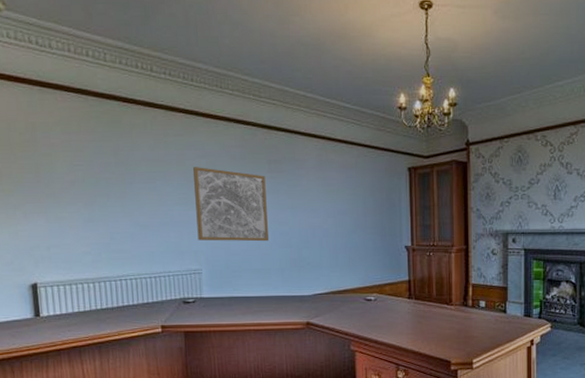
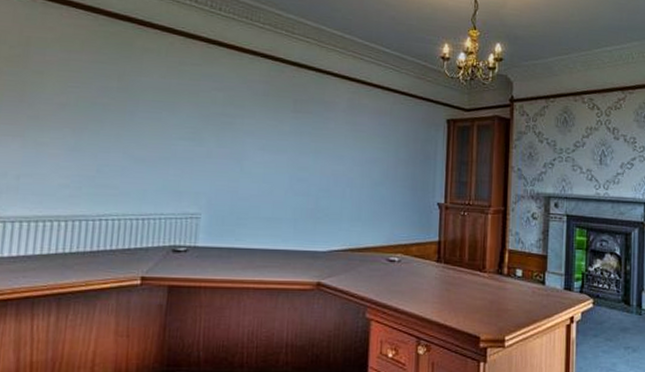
wall art: present [193,167,268,242] -> none [201,100,289,187]

